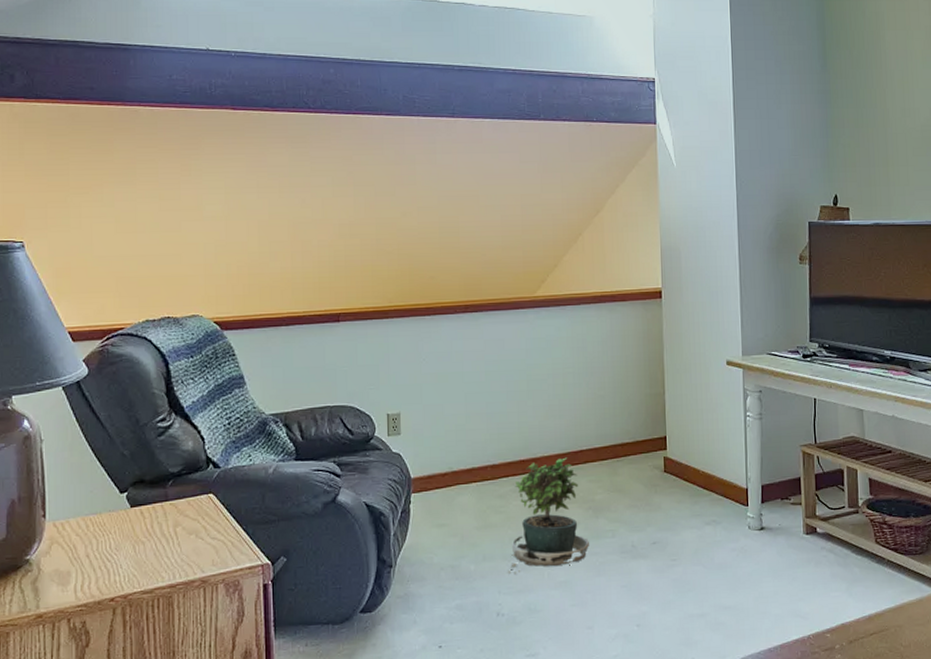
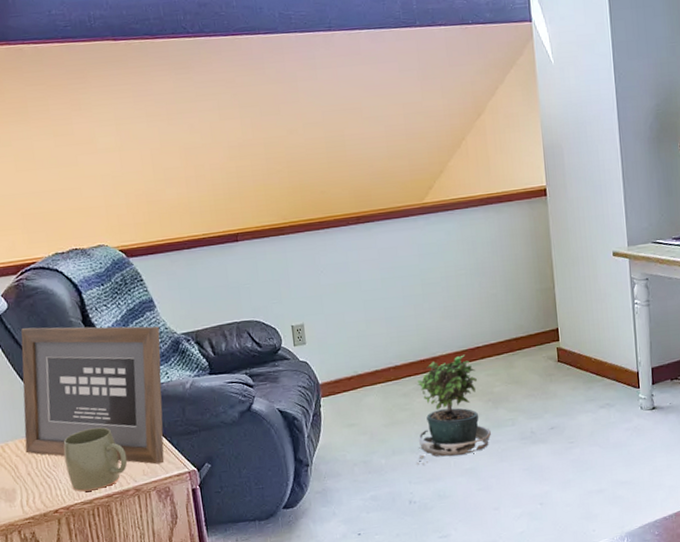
picture frame: none [87,396,247,555] -> present [21,326,164,465]
mug: none [128,509,197,580] -> present [63,427,128,492]

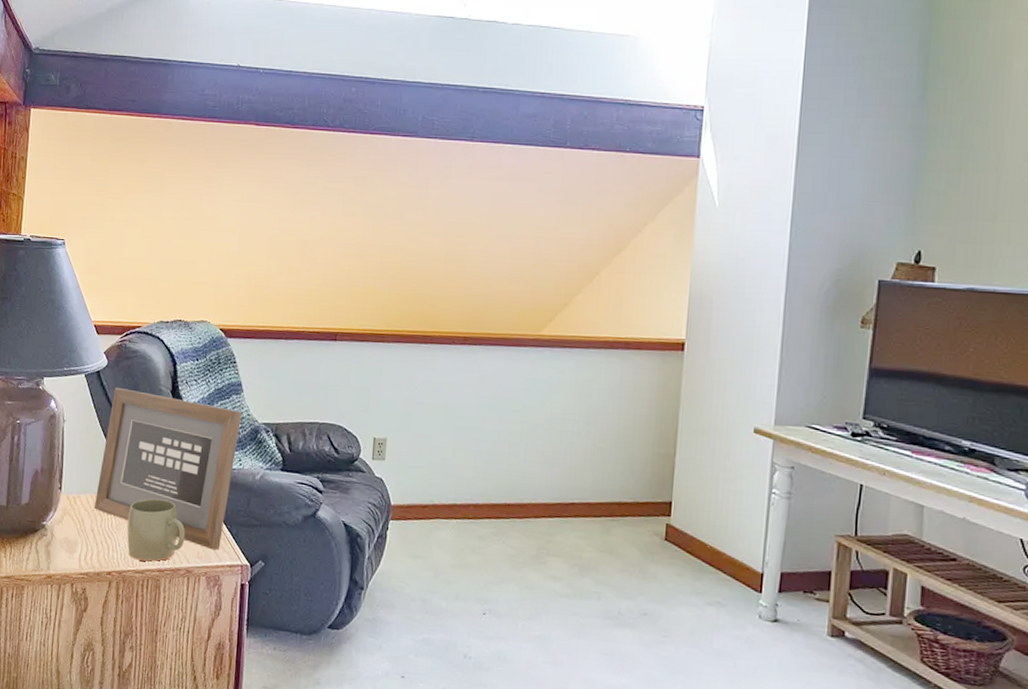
potted plant: present [416,354,491,465] -> none [480,508,571,620]

